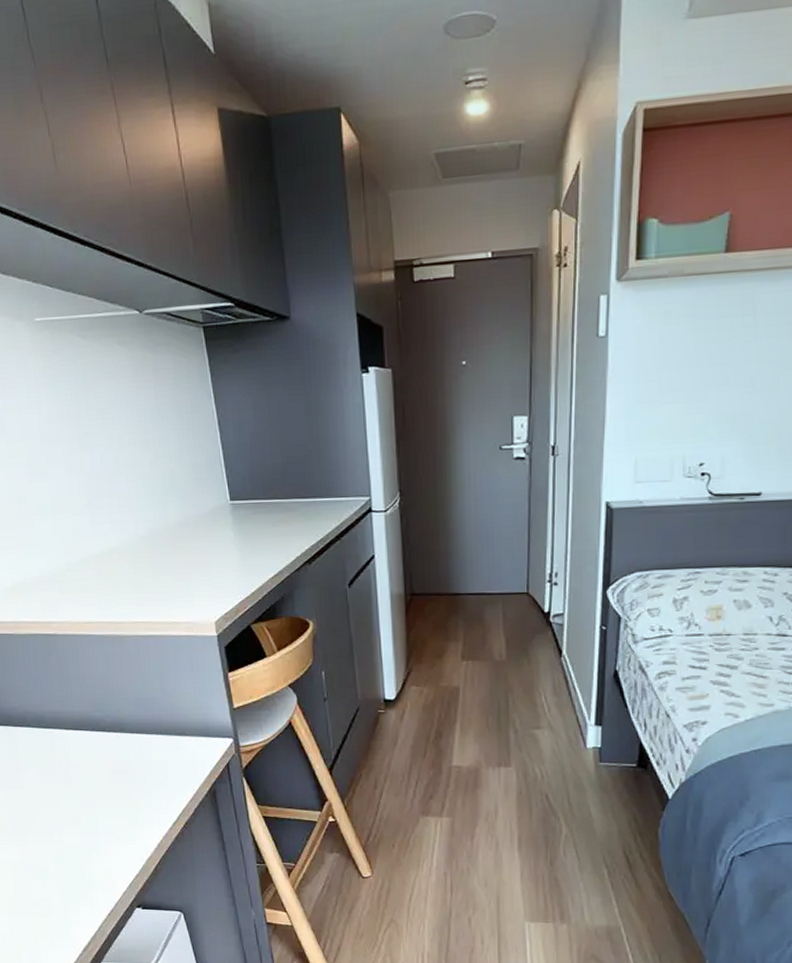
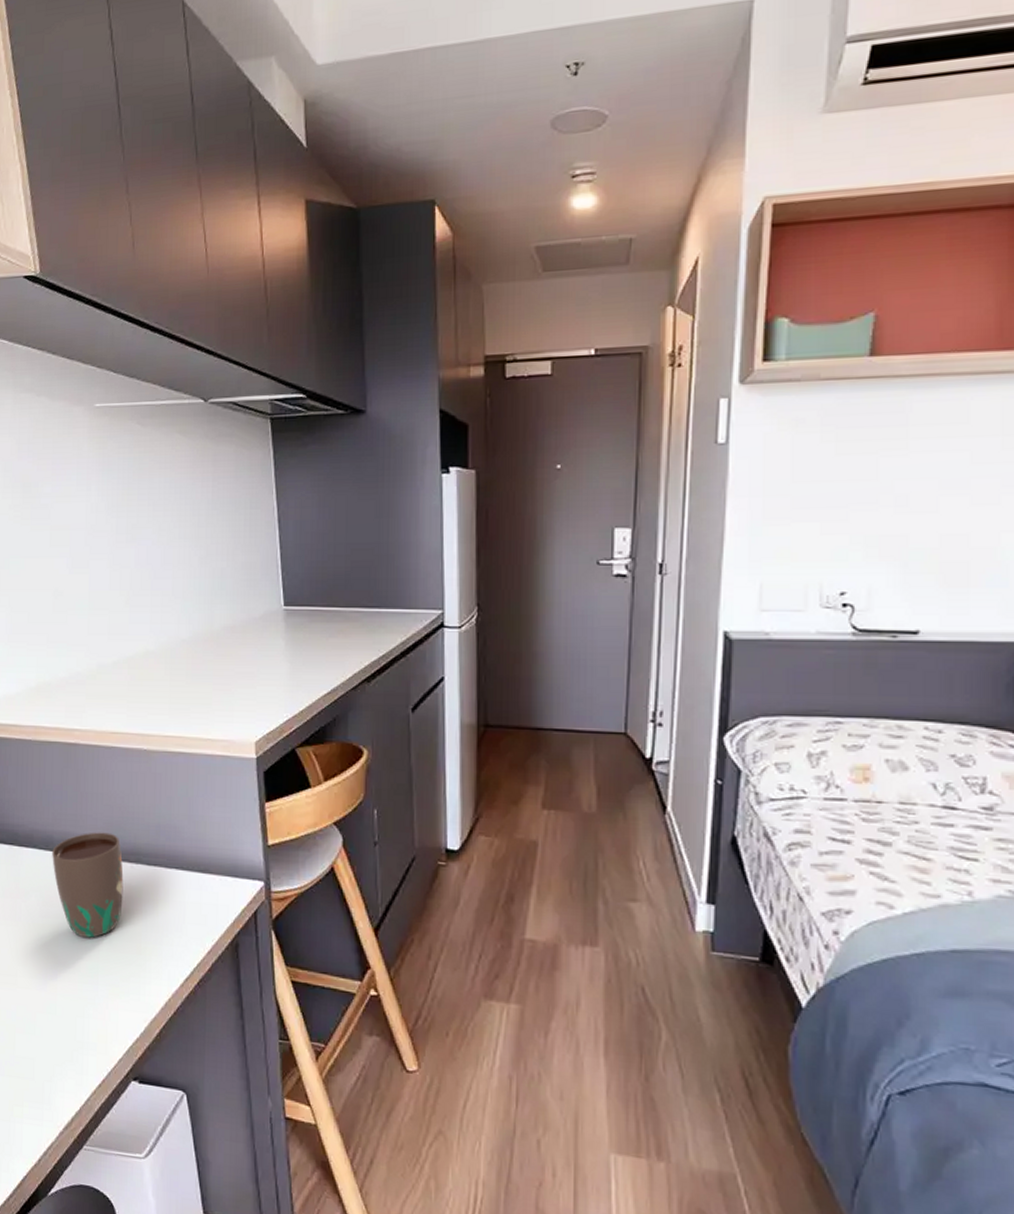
mug: none [44,709,113,797] -> present [52,832,124,938]

